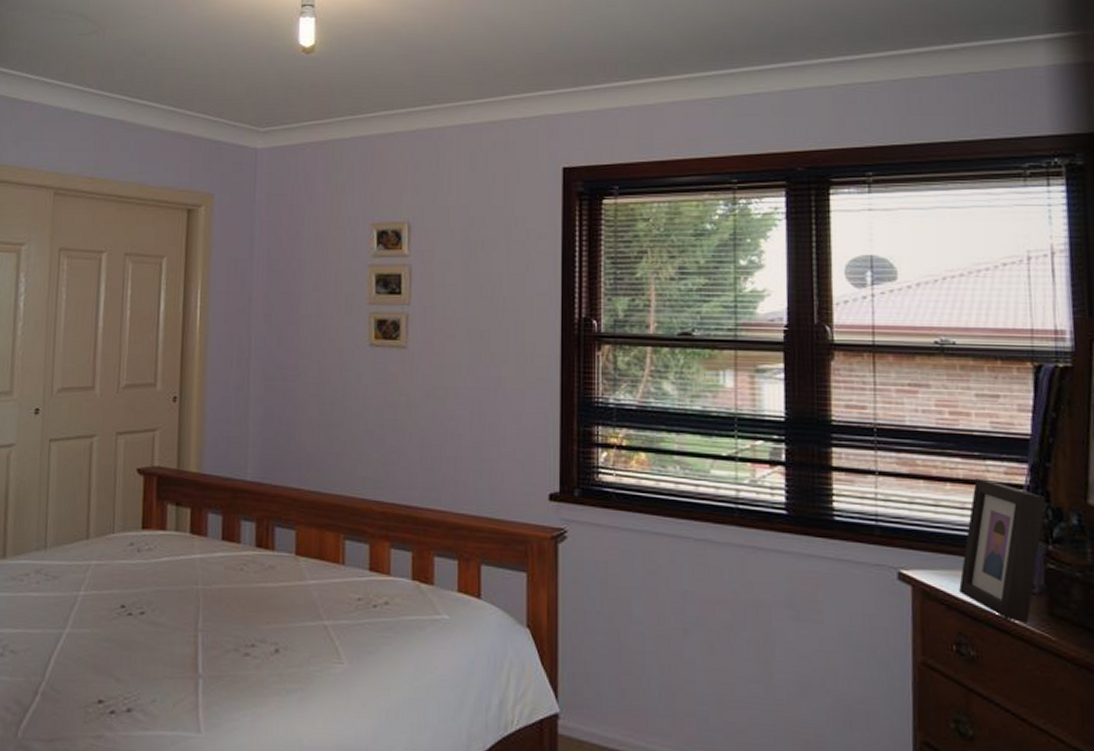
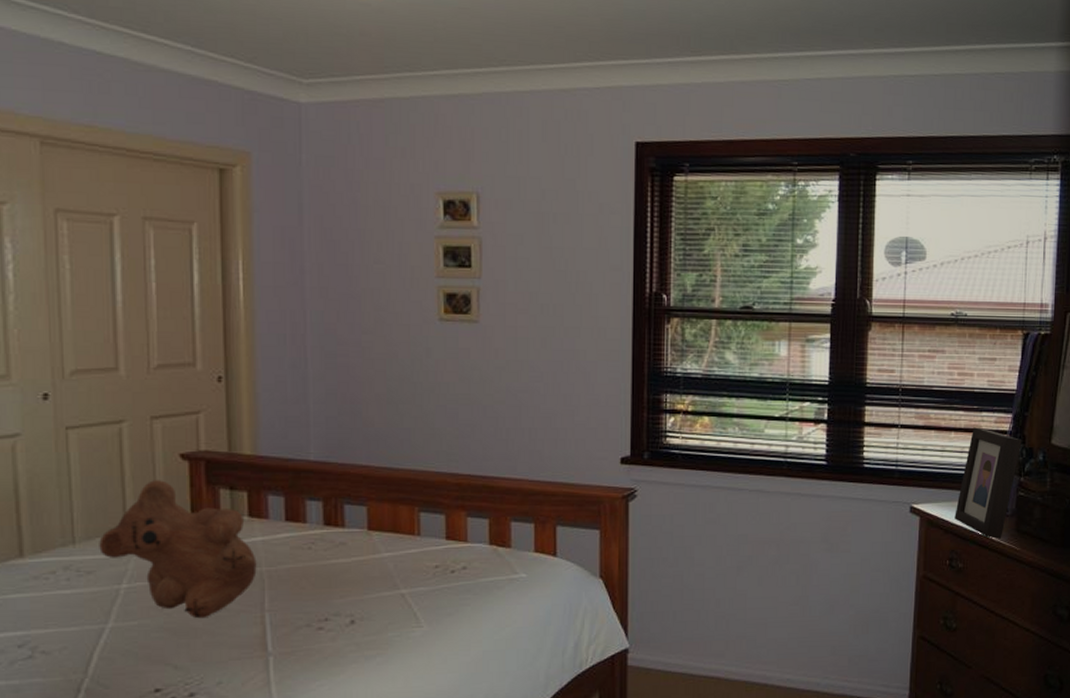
teddy bear: none [65,492,194,633] -> present [99,480,257,619]

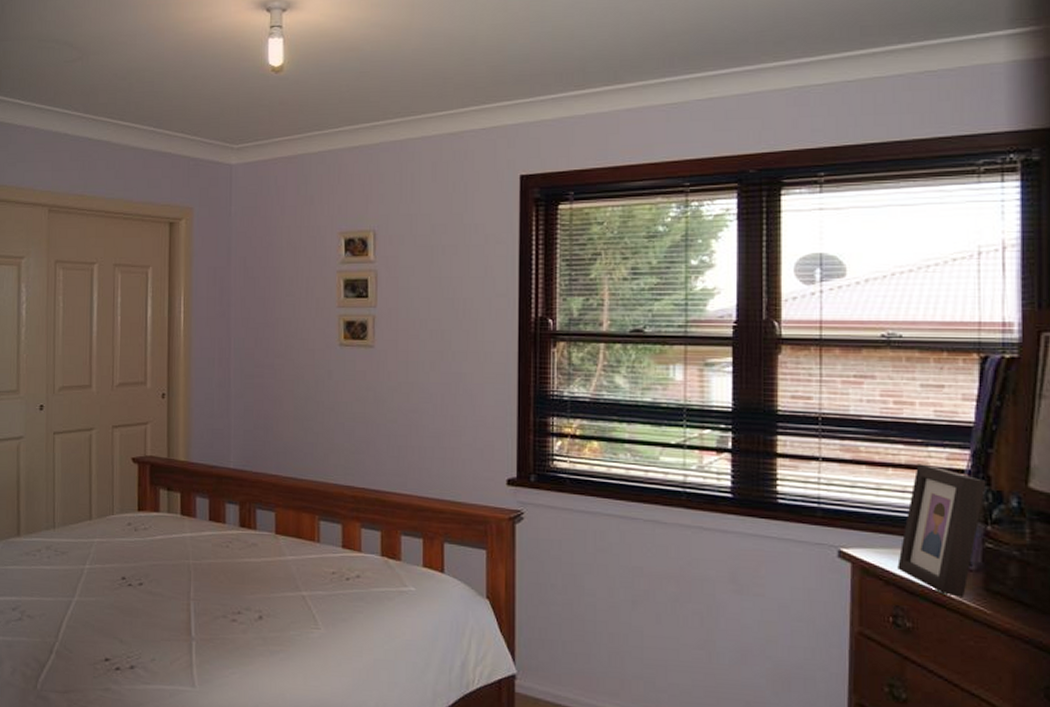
teddy bear: present [99,480,257,619] -> none [71,479,186,601]

